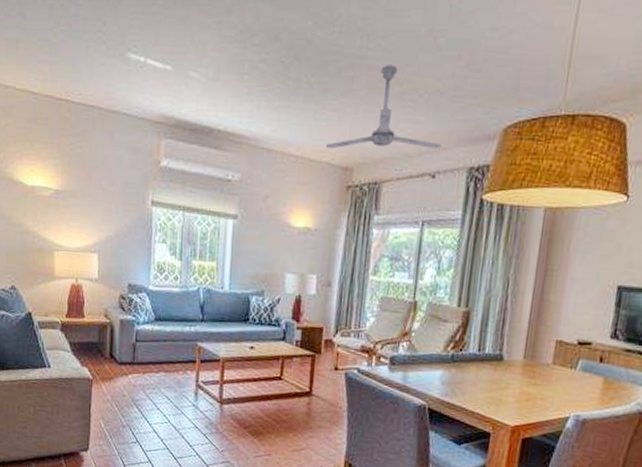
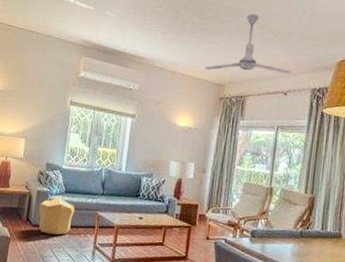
pouf: none [123,326,169,374] -> present [38,196,75,235]

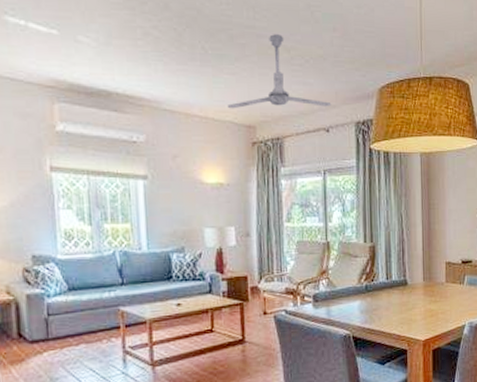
pouf: present [38,196,75,235] -> none [33,297,87,349]

